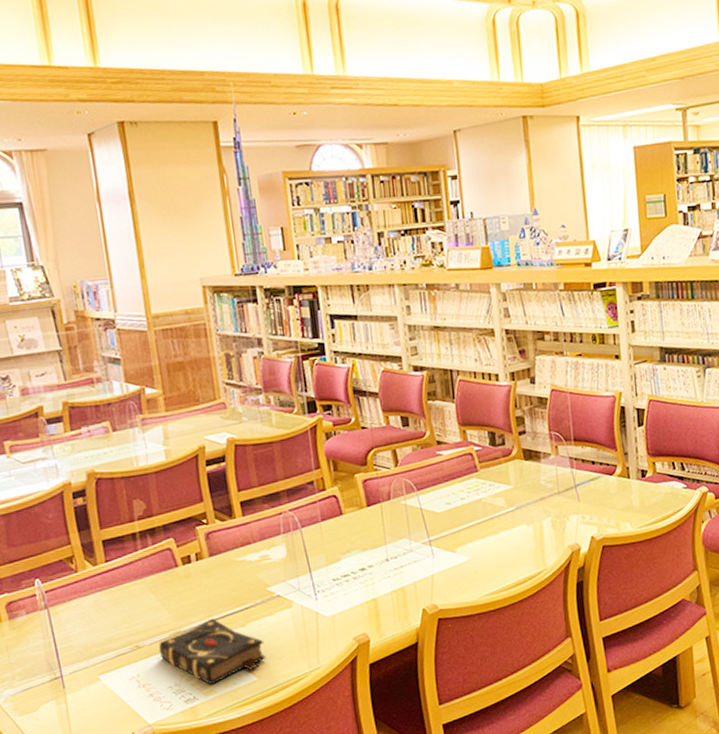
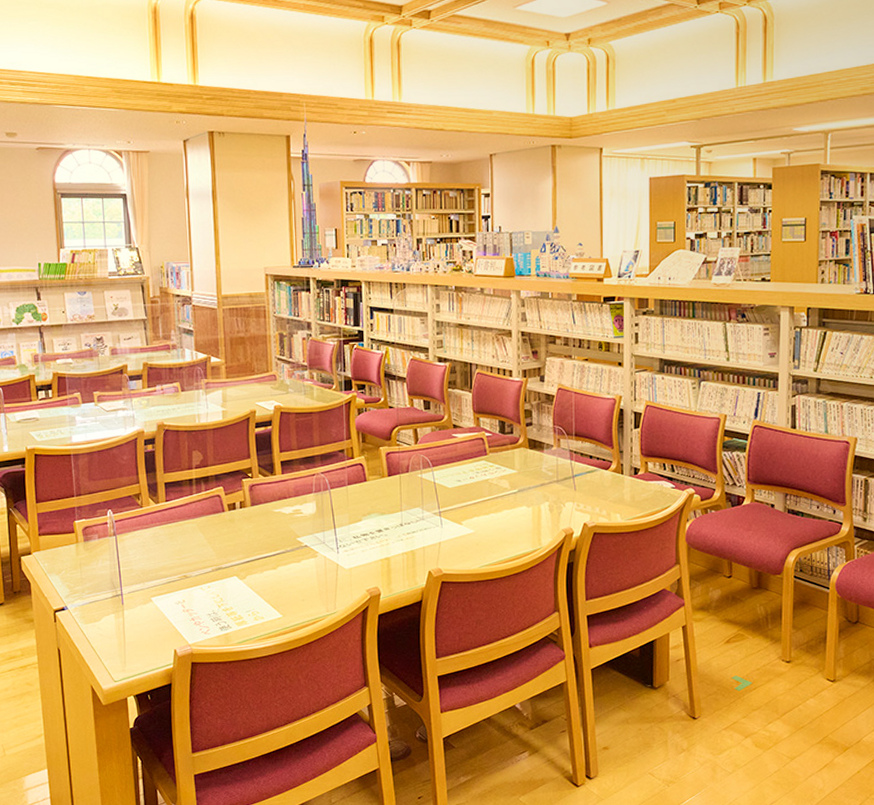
book: present [159,618,266,685] -> none [202,559,291,617]

